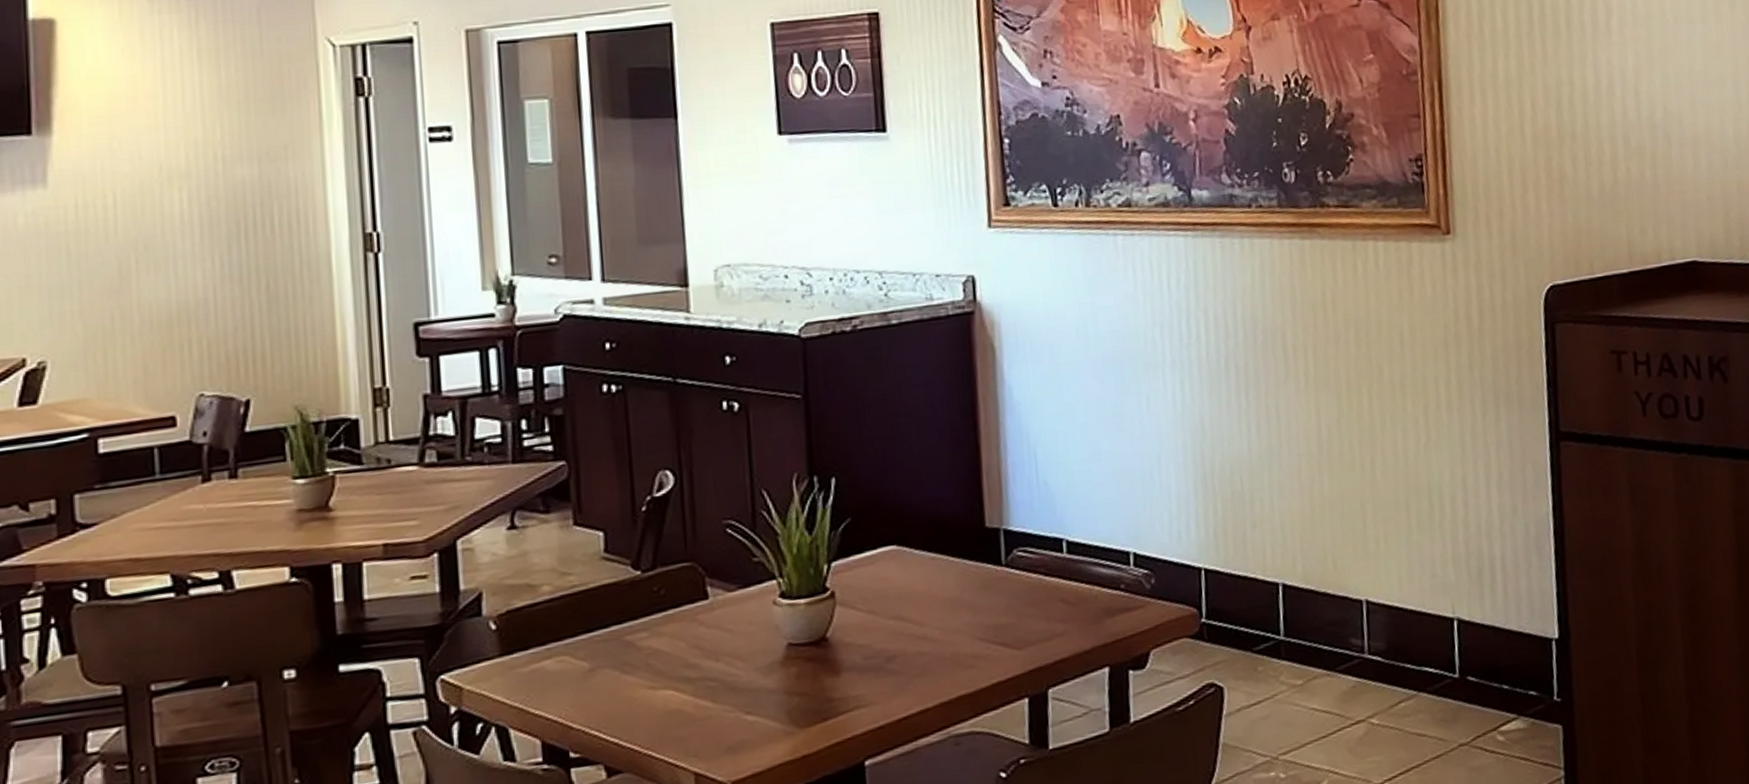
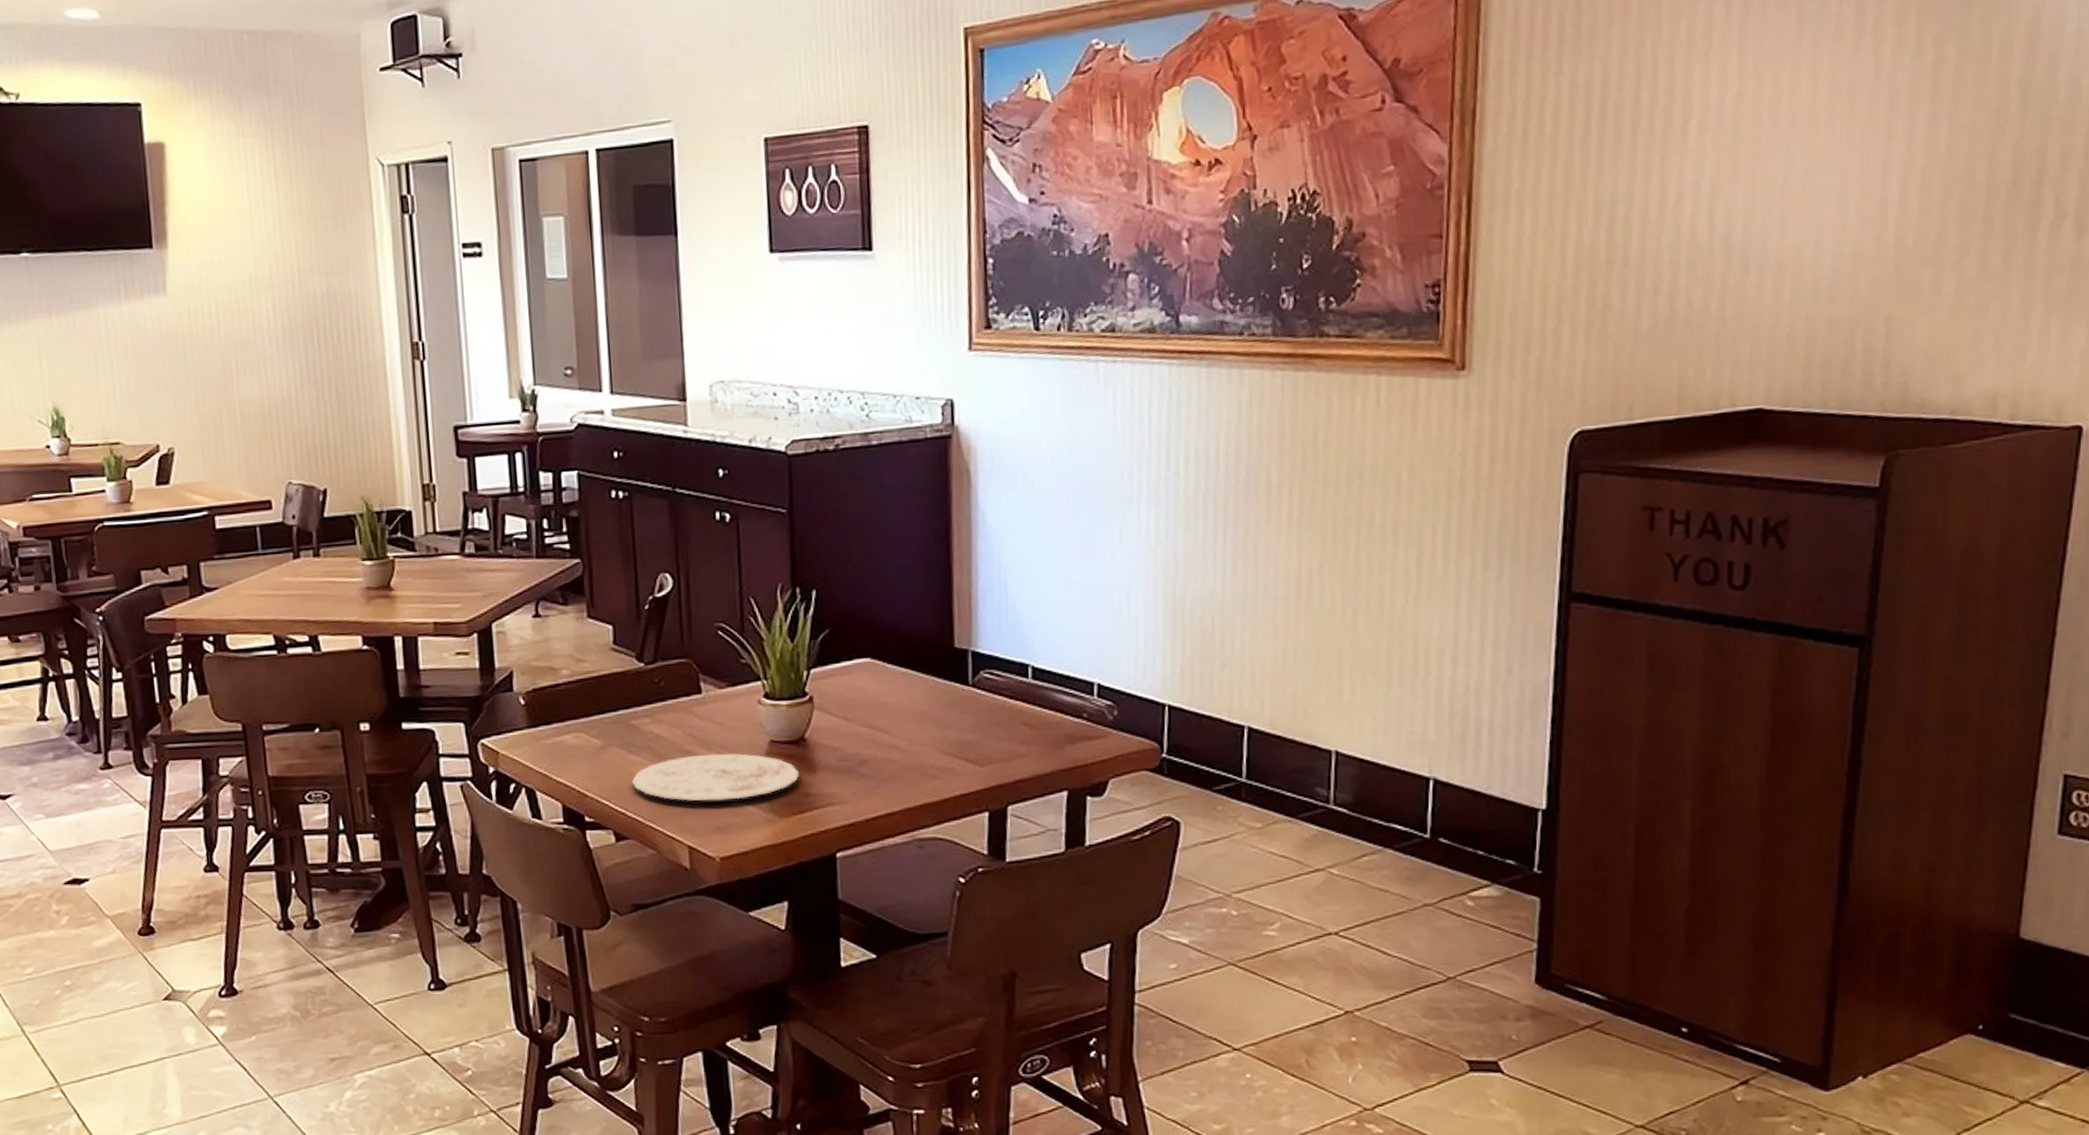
plate: none [626,660,822,722] -> present [631,752,800,801]

